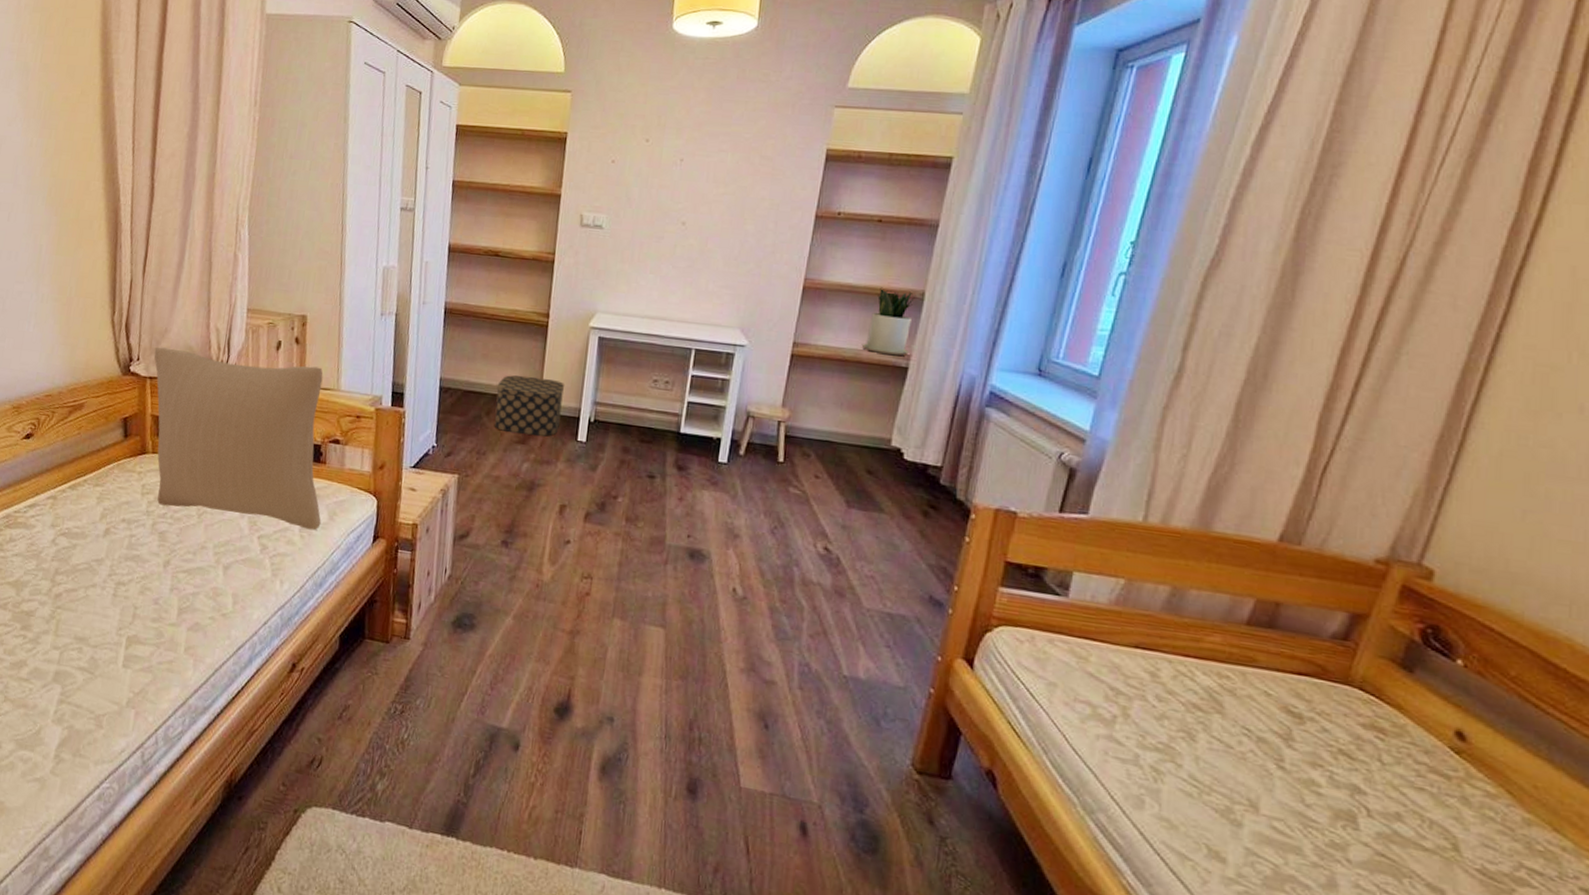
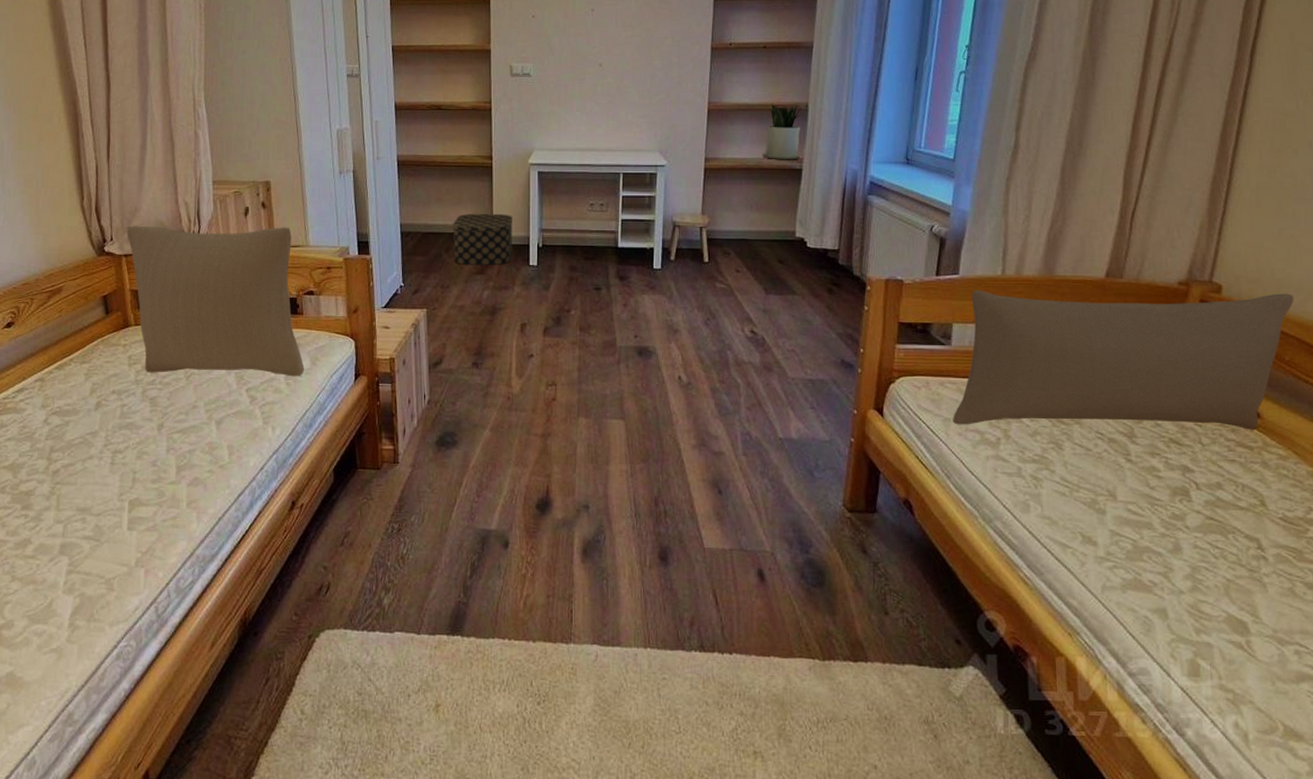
pillow: none [1059,536,1533,756] -> present [953,290,1294,430]

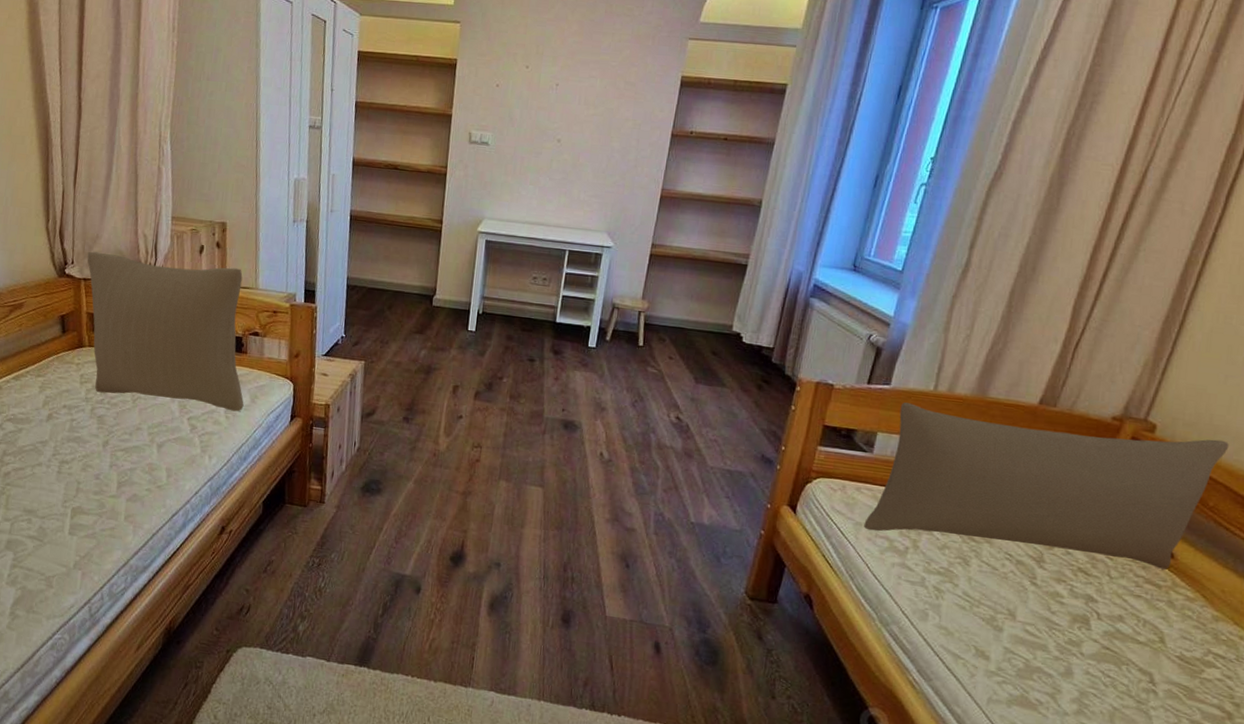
storage box: present [452,213,513,265] -> none [396,274,457,327]
planter: present [761,103,802,160] -> none [709,196,755,255]

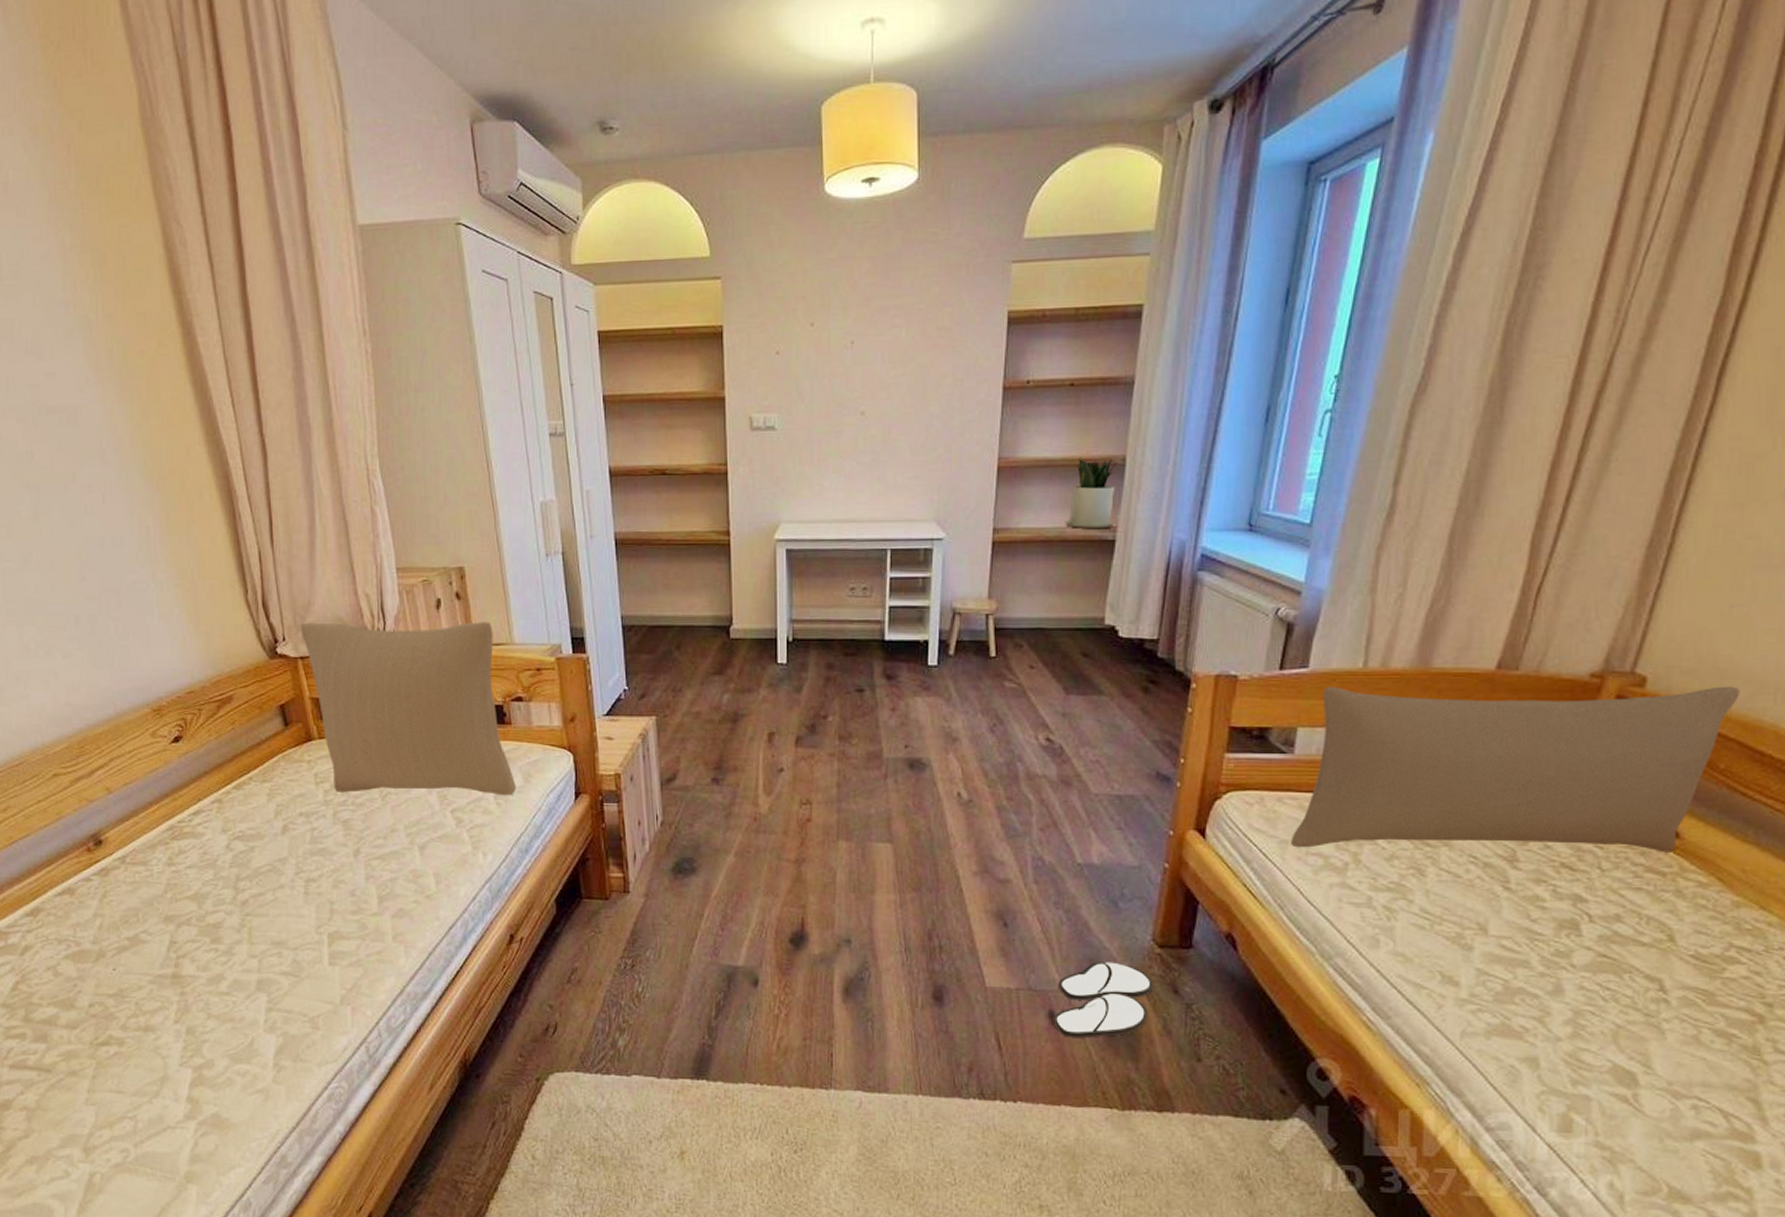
slippers: none [657,605,743,669] -> present [1053,961,1154,1038]
planter: none [709,196,755,255] -> present [1064,456,1117,530]

